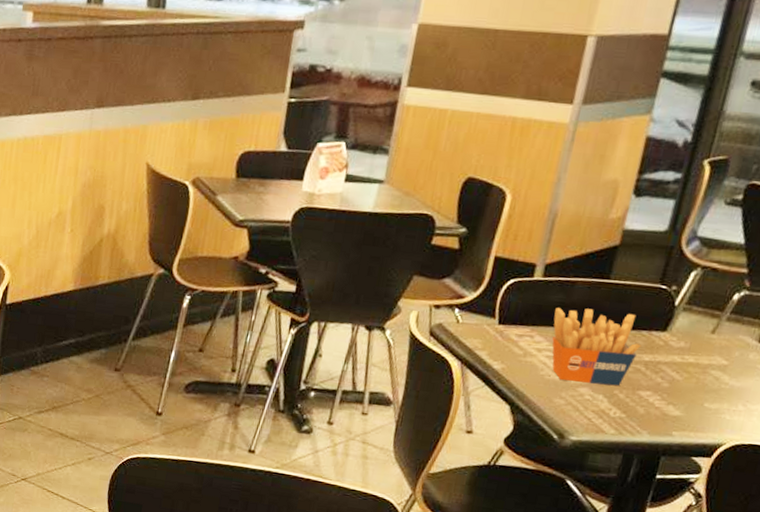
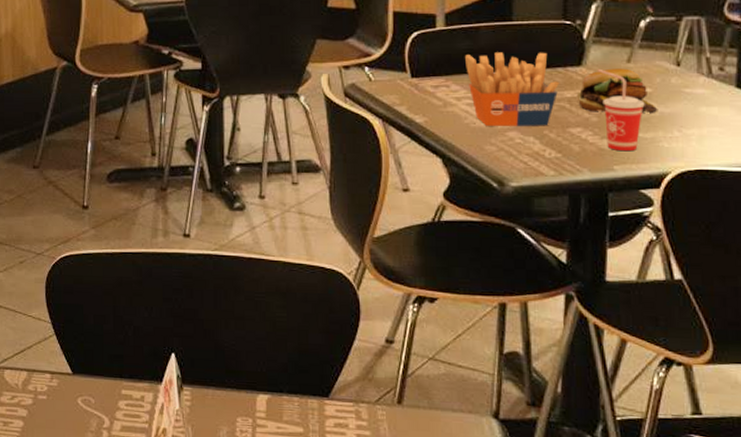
burger: none [653,337,730,385] -> present [576,68,658,113]
beverage cup: none [671,336,718,419] -> present [597,68,645,152]

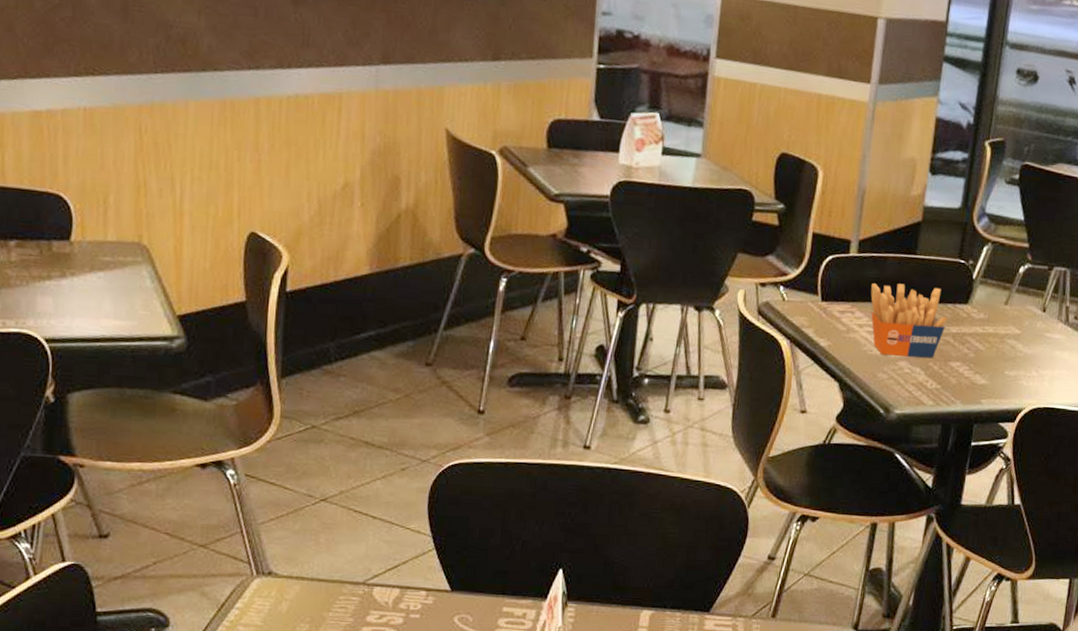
burger: present [576,68,658,113] -> none [960,309,1023,353]
beverage cup: present [597,68,645,152] -> none [978,308,1014,387]

